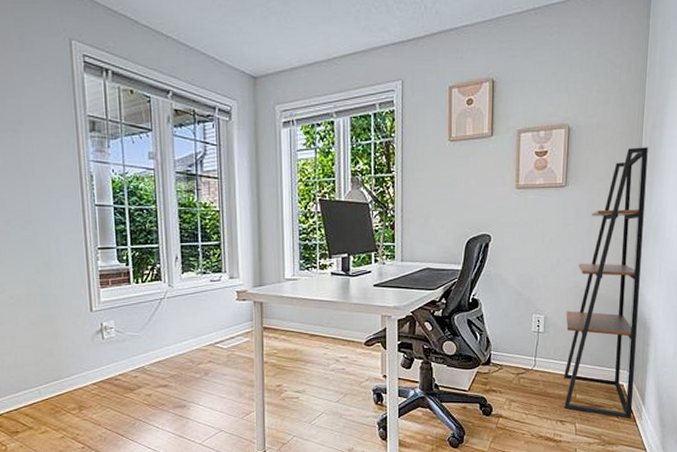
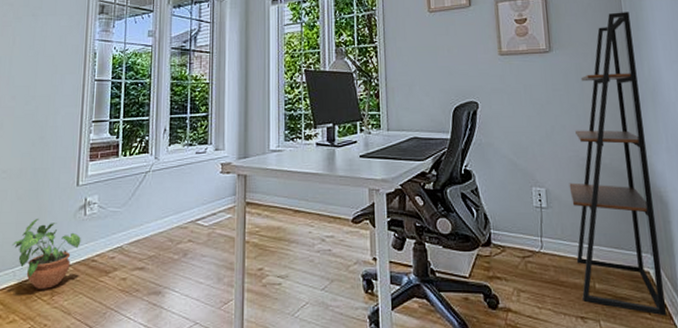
potted plant: none [33,342,102,404] -> present [13,219,81,289]

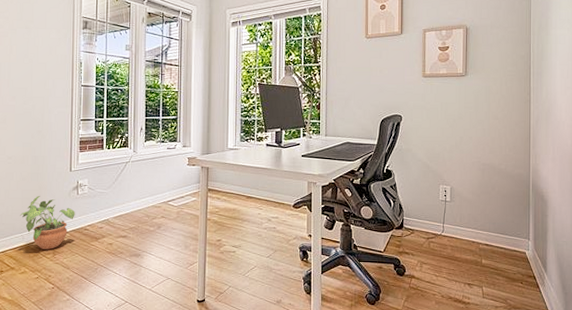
shelving unit: present [569,12,667,317] -> none [469,44,536,285]

